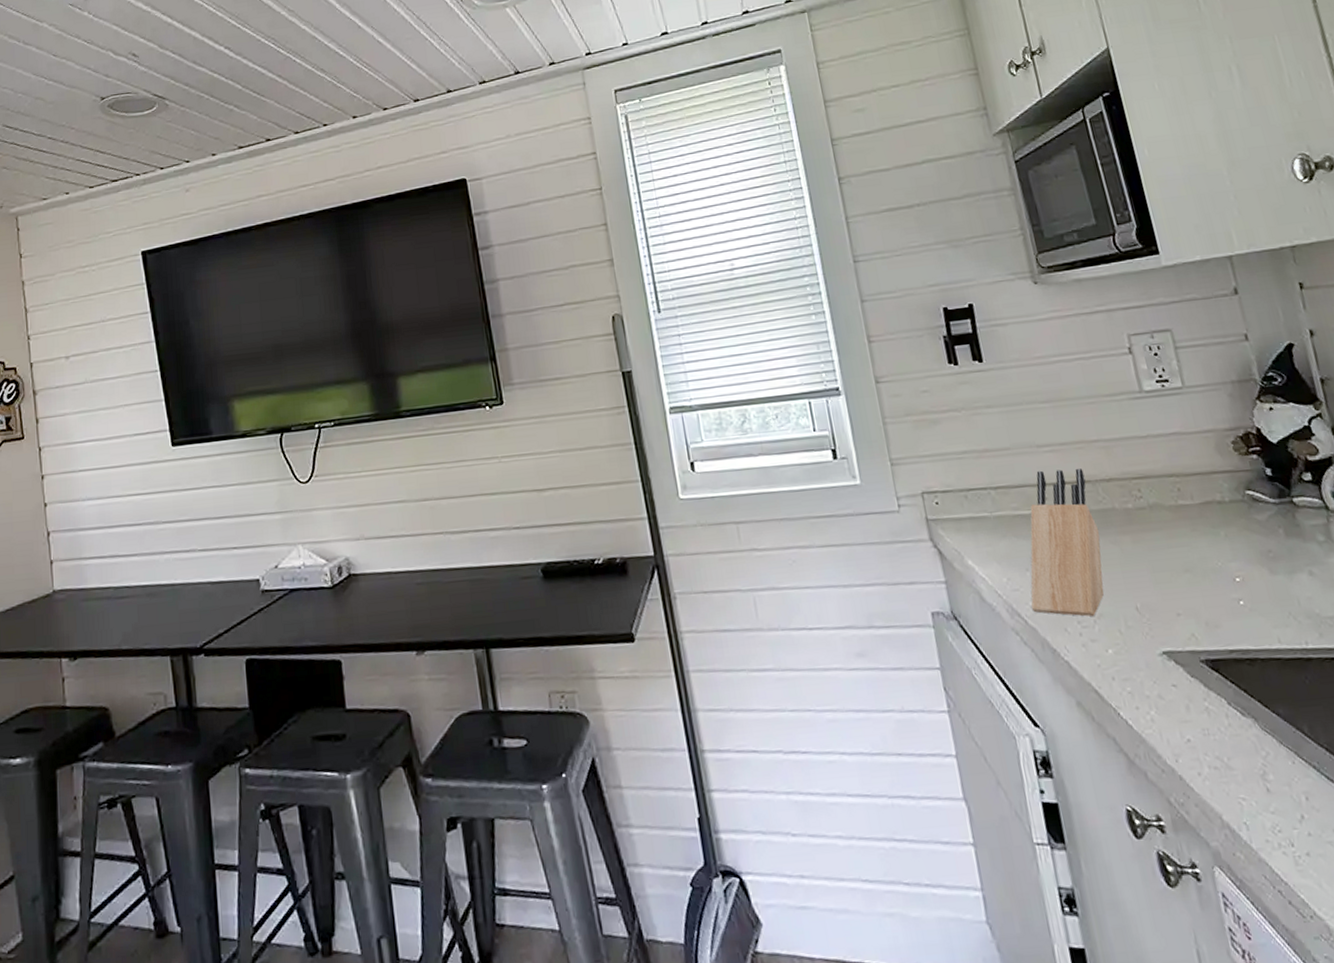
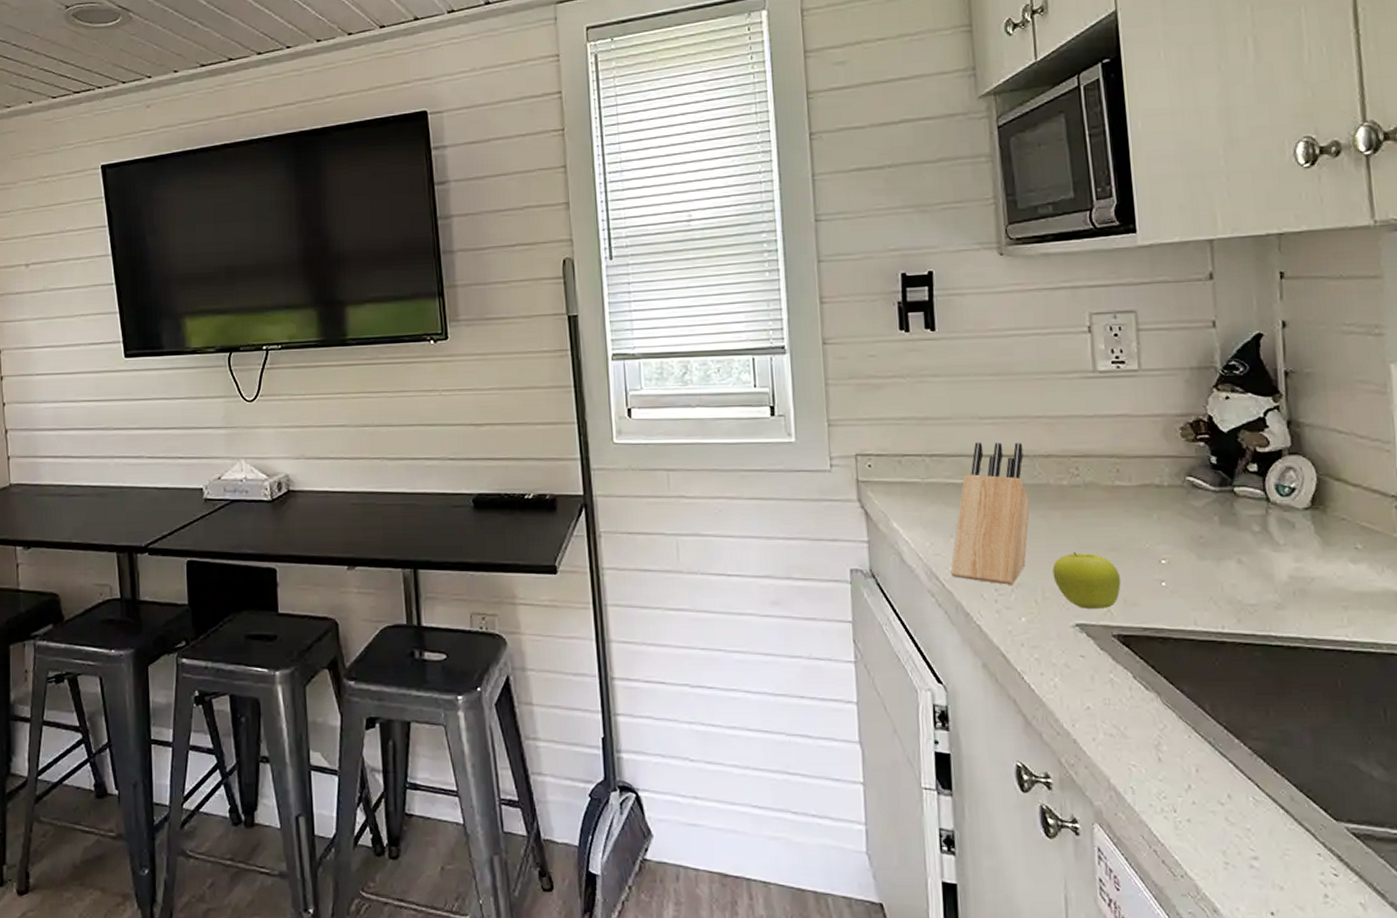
fruit: none [1131,576,1201,635] -> present [1052,552,1121,609]

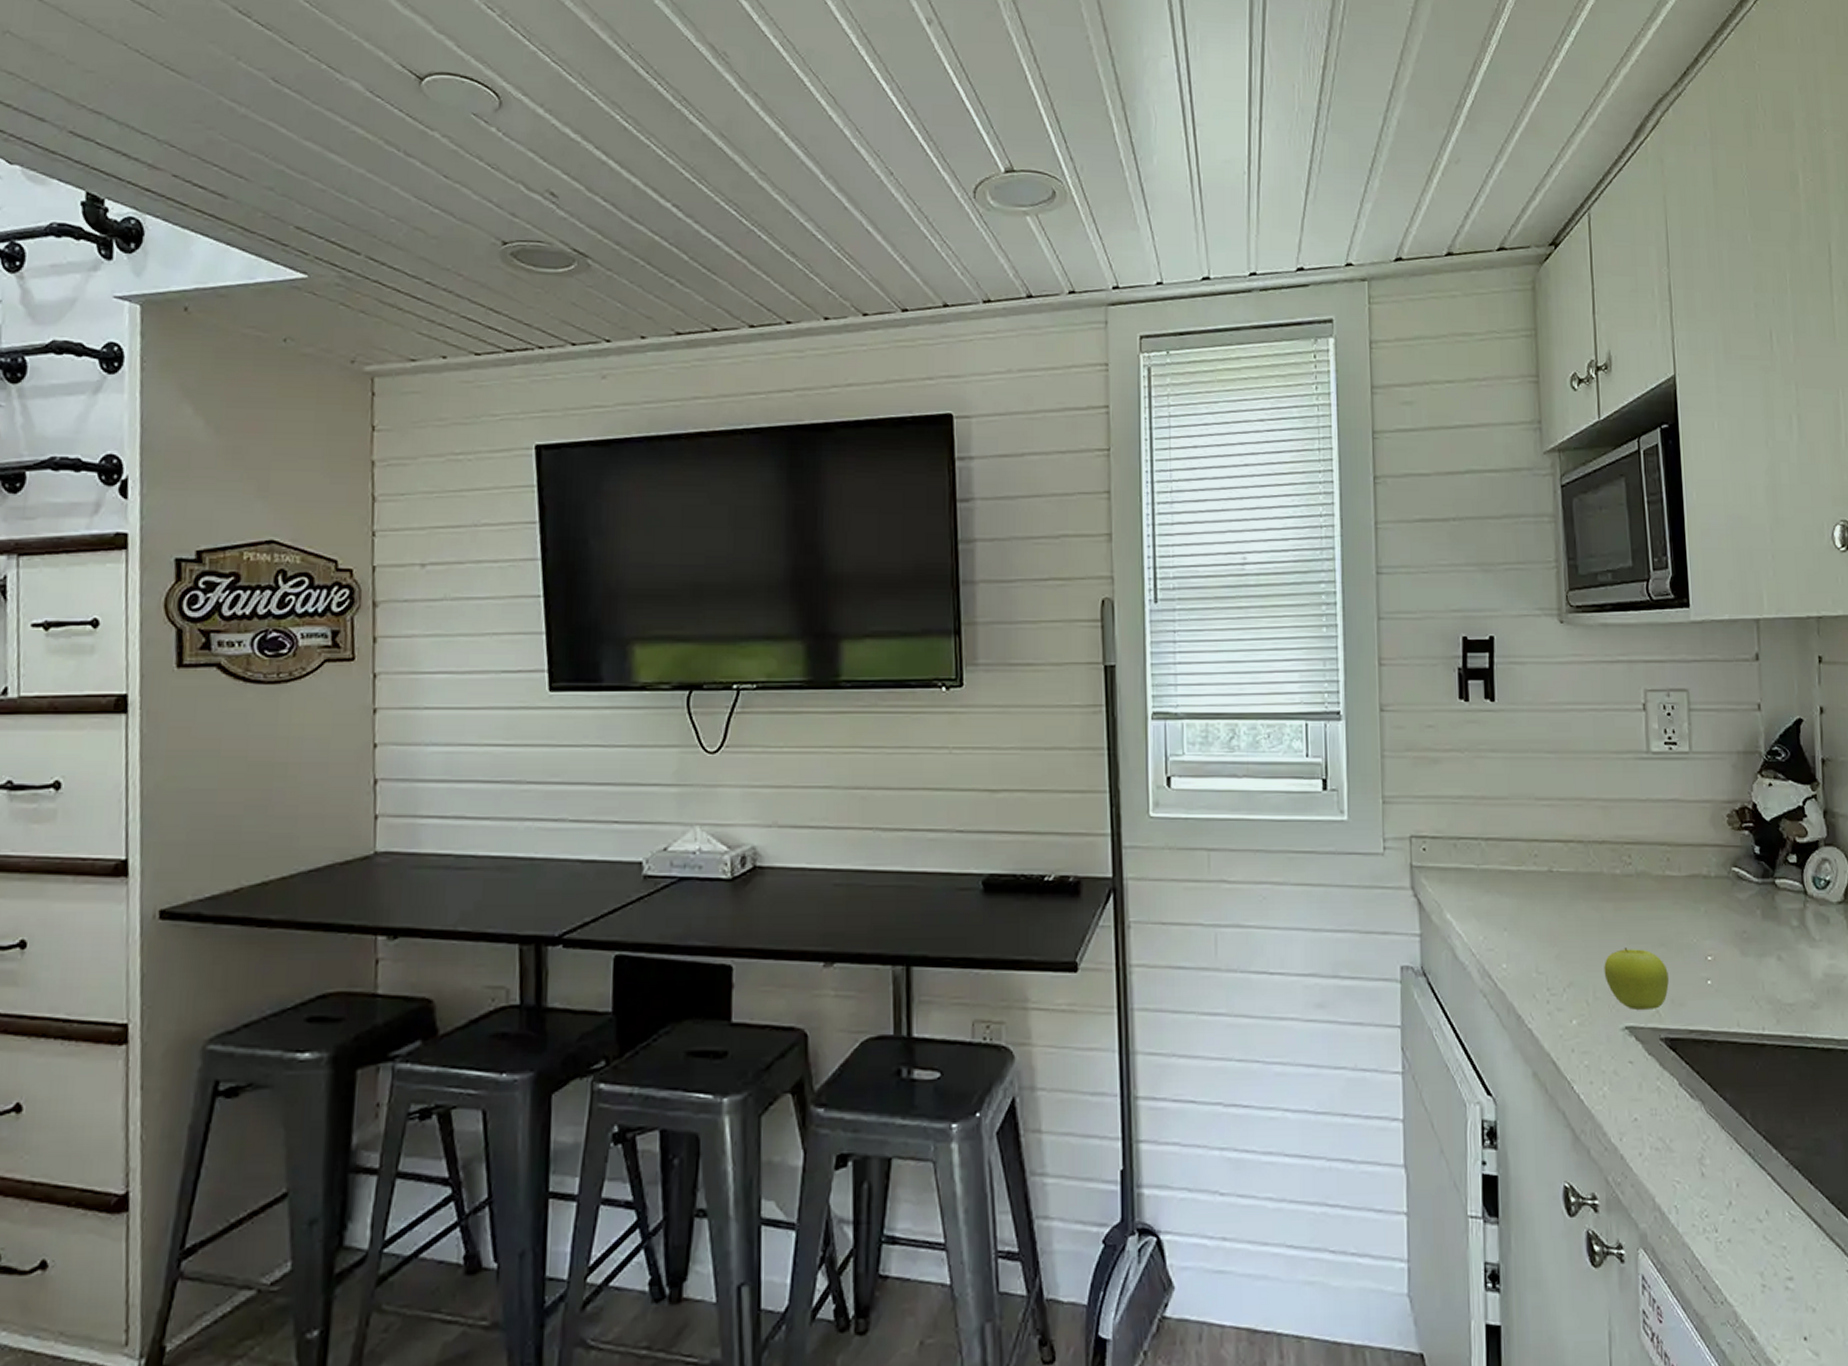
knife block: present [950,442,1030,585] -> none [1503,825,1584,984]

